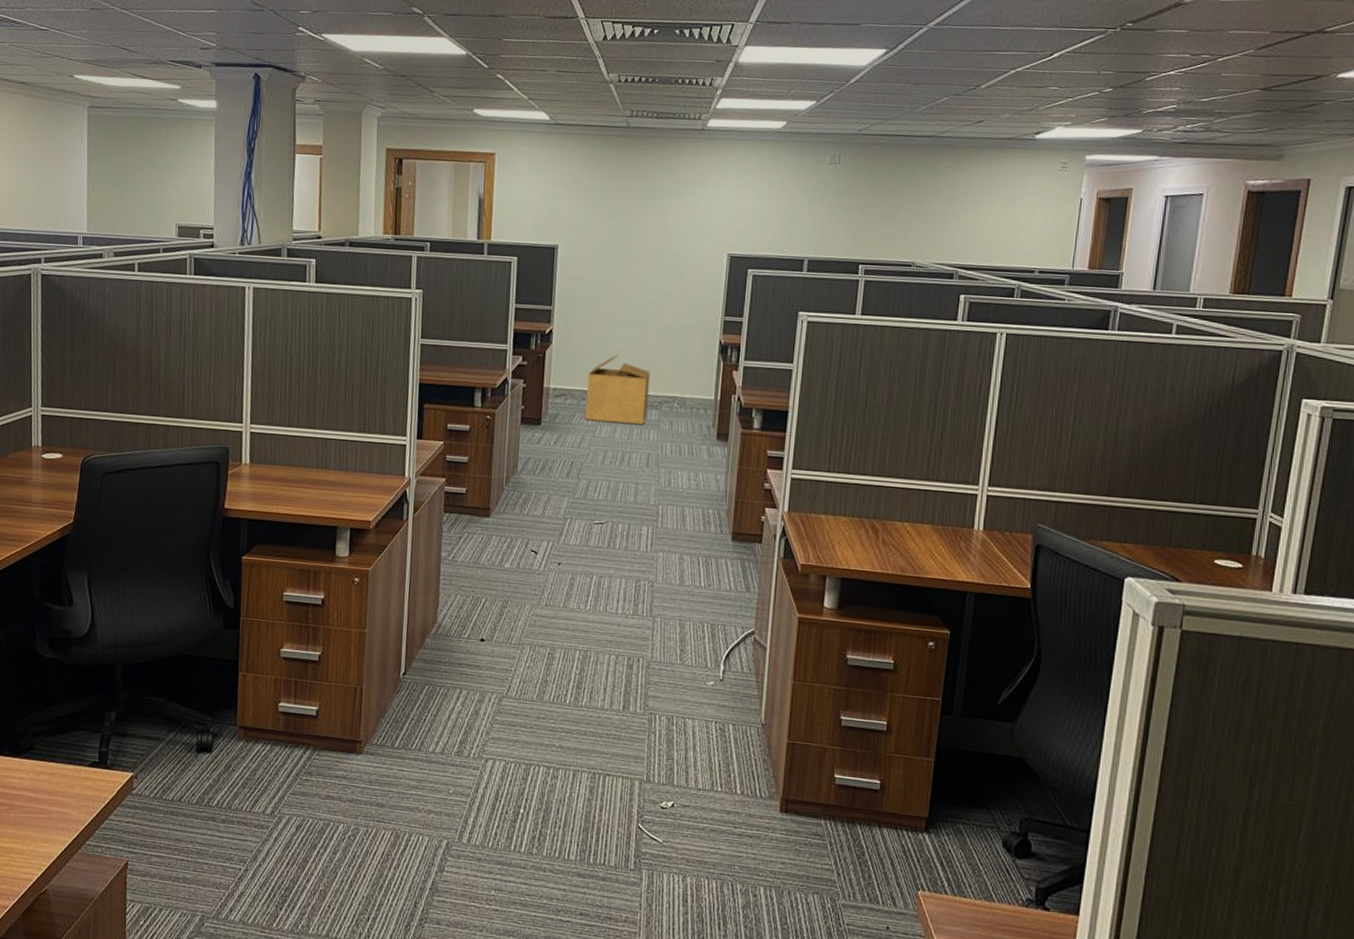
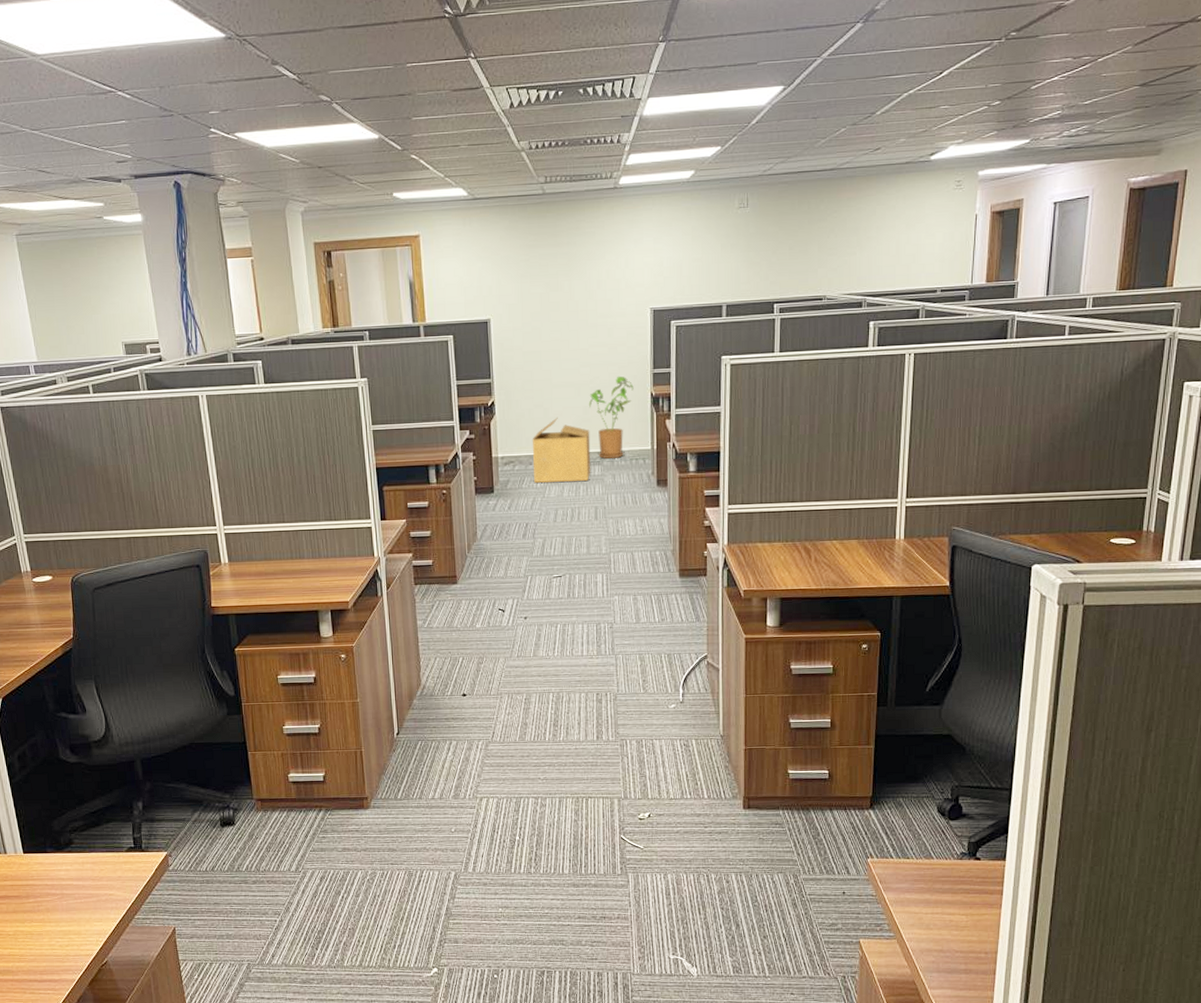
house plant: none [651,319,702,405] -> present [588,376,634,459]

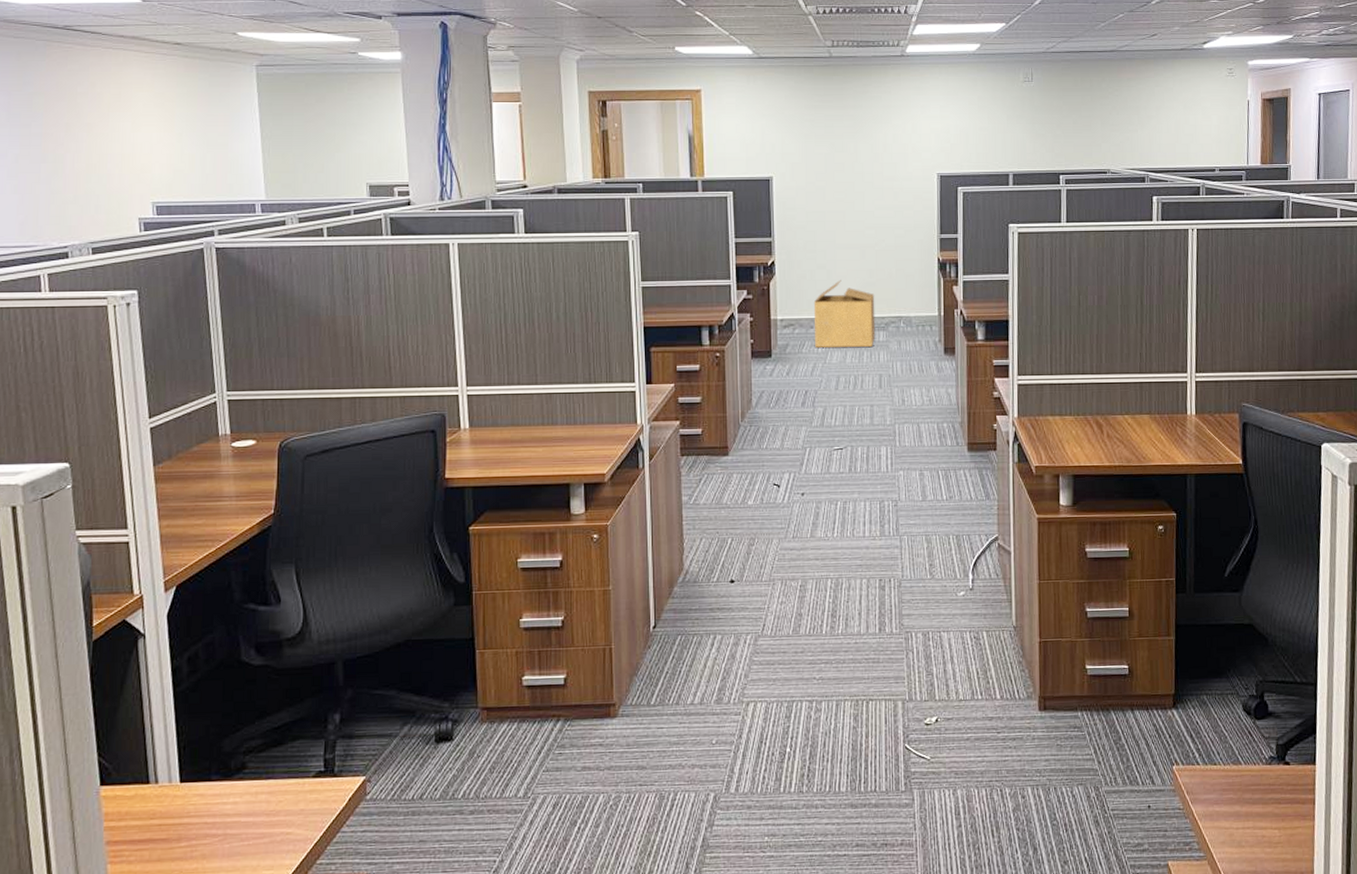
house plant: present [588,376,634,459] -> none [873,239,920,324]

